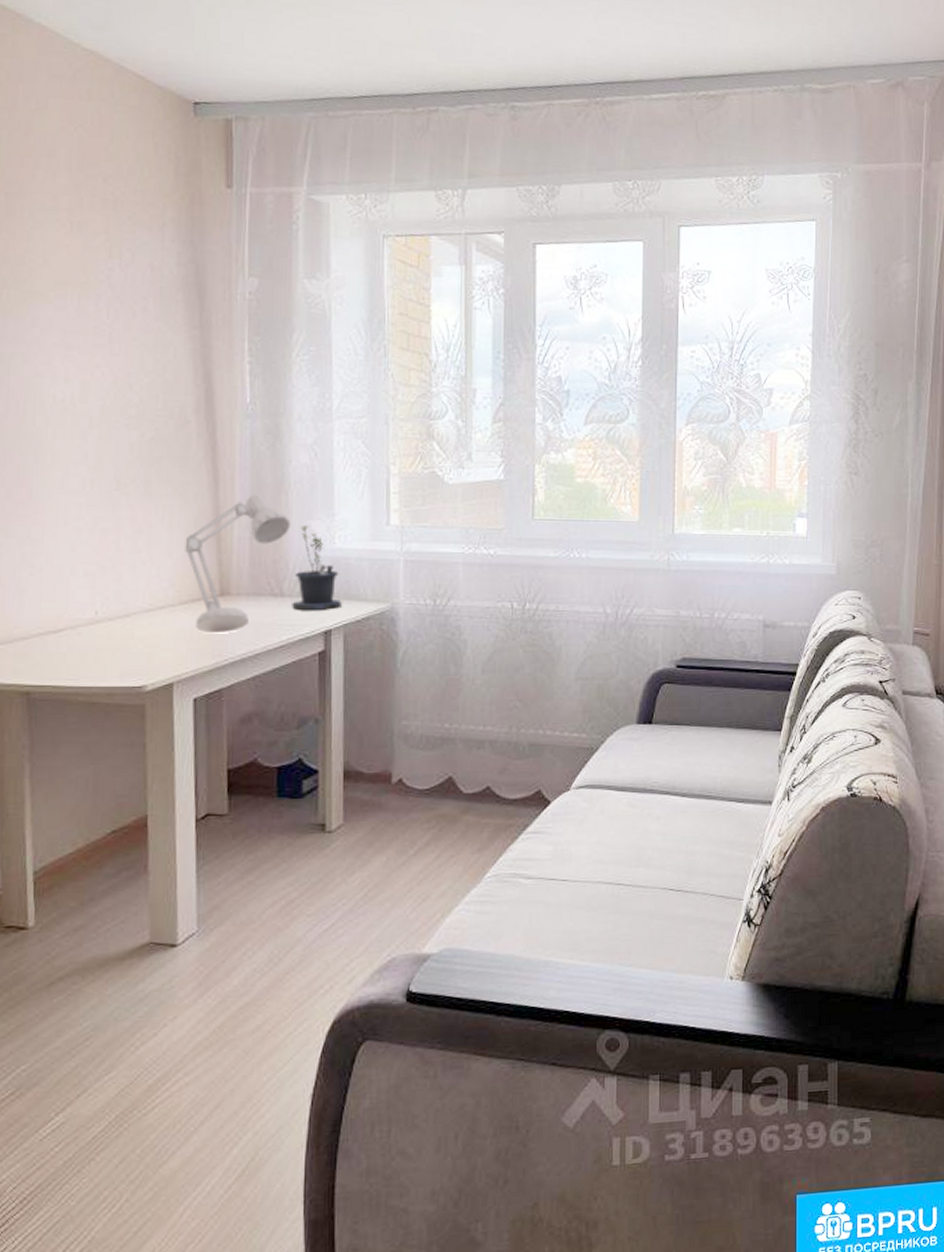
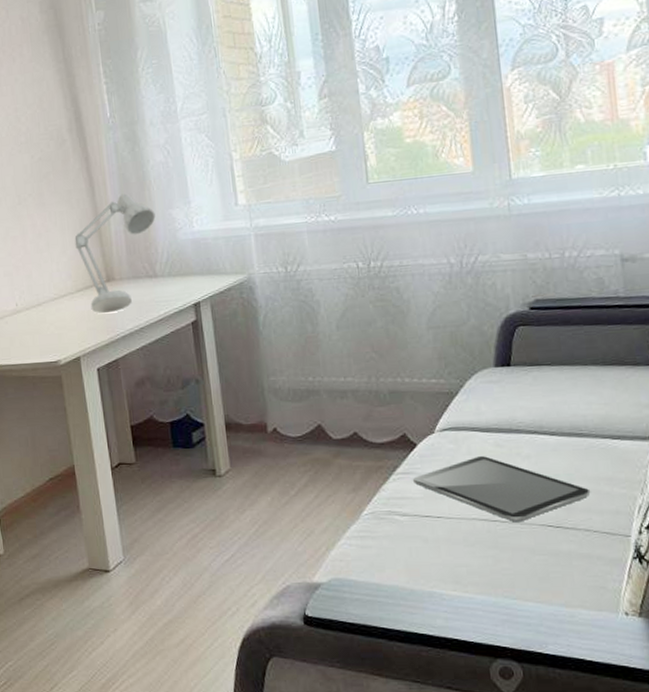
potted plant: present [292,526,343,611] -> none [163,215,207,288]
tablet: none [541,816,712,886] -> present [412,456,591,522]

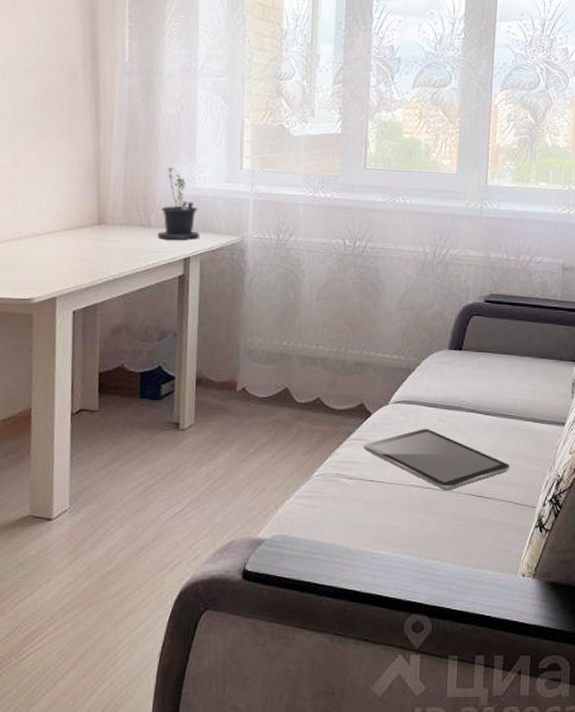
desk lamp: present [74,193,156,314] -> none [70,139,159,257]
potted plant: none [163,215,207,288] -> present [157,167,201,241]

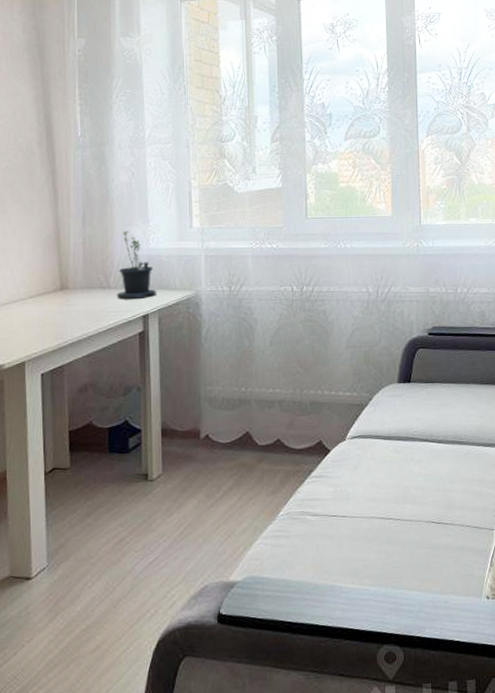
tablet: present [363,429,511,490] -> none [324,461,466,520]

